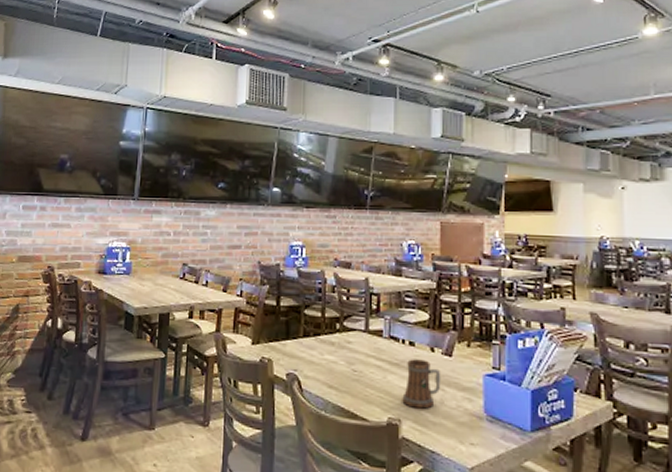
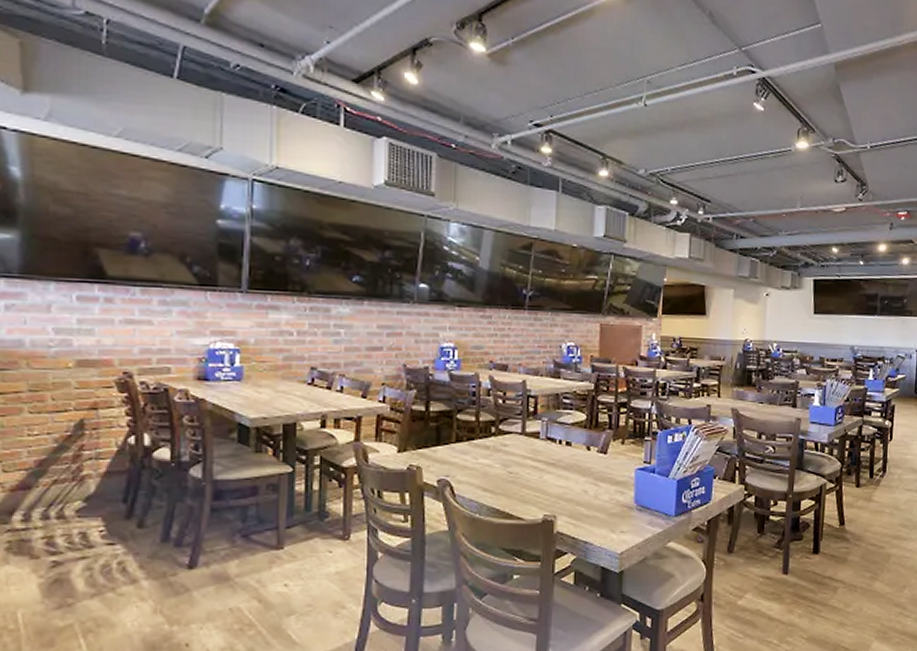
beer mug: present [402,359,441,409] -> none [558,458,596,504]

